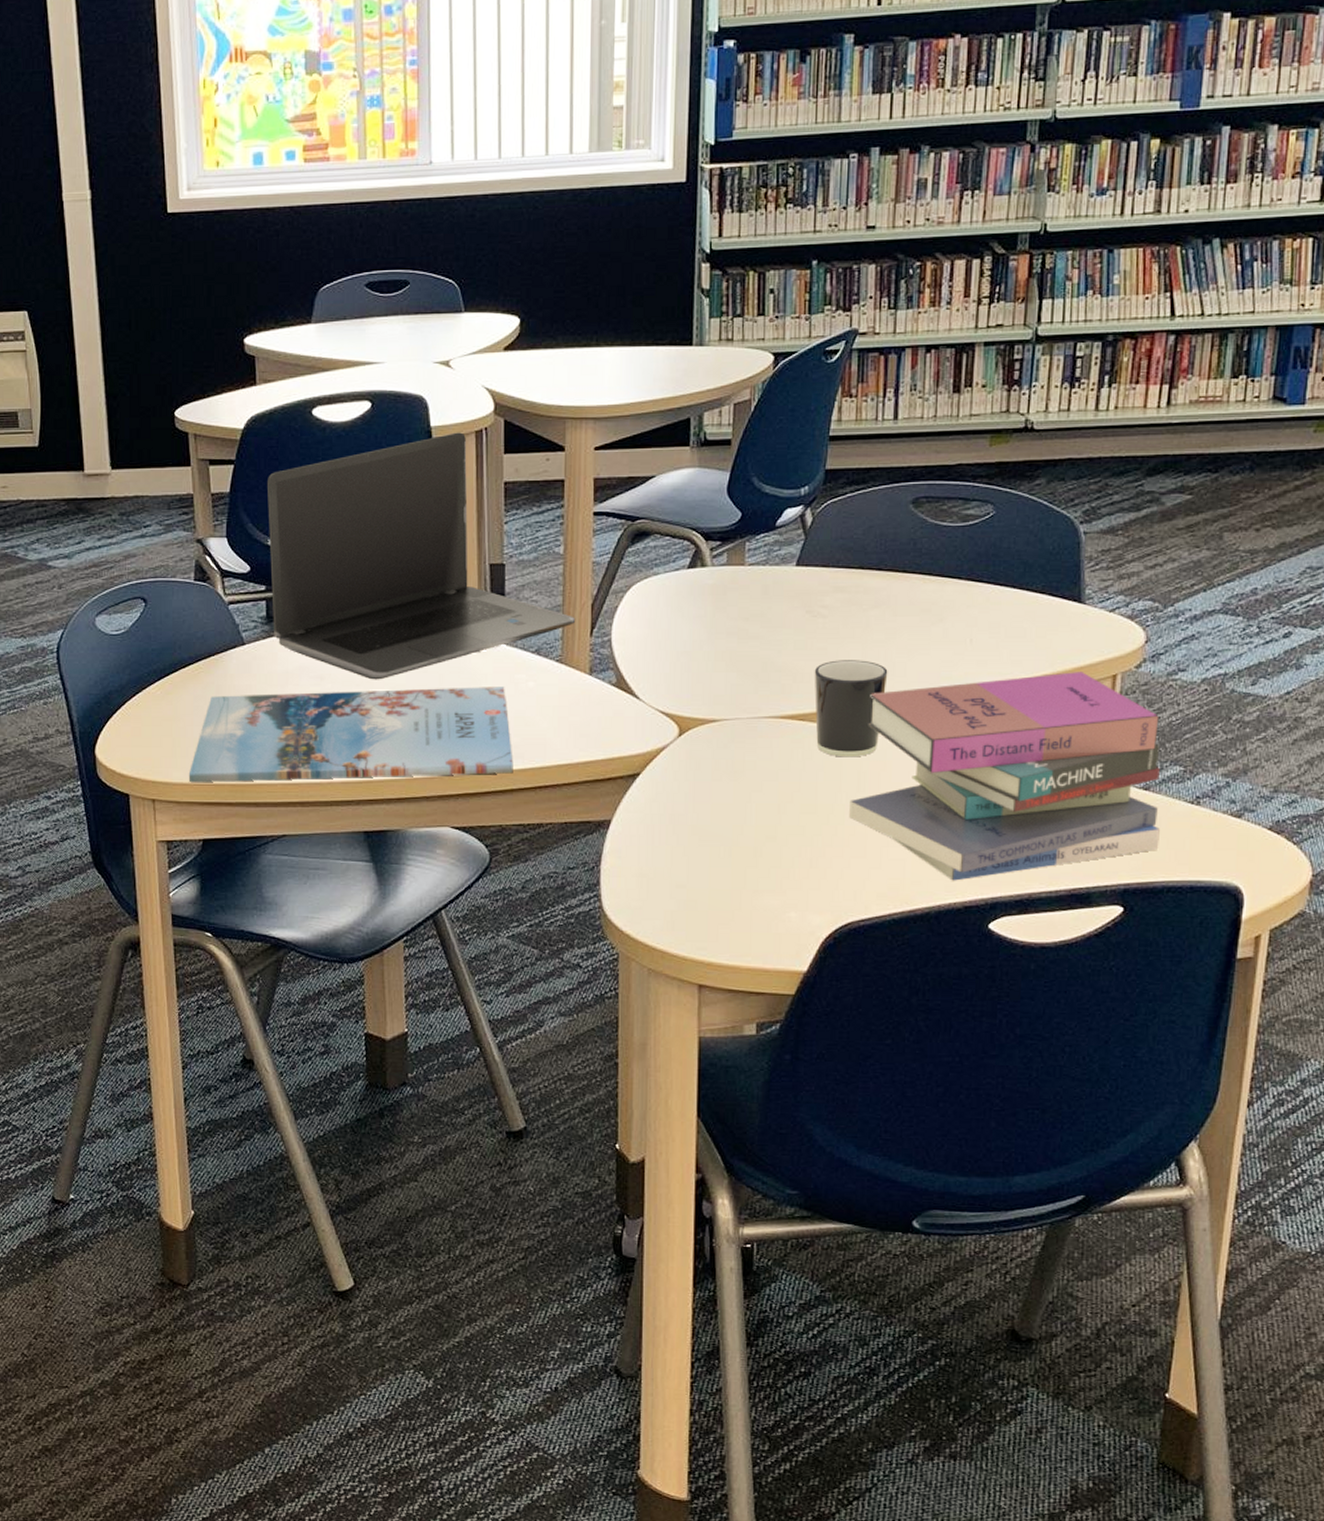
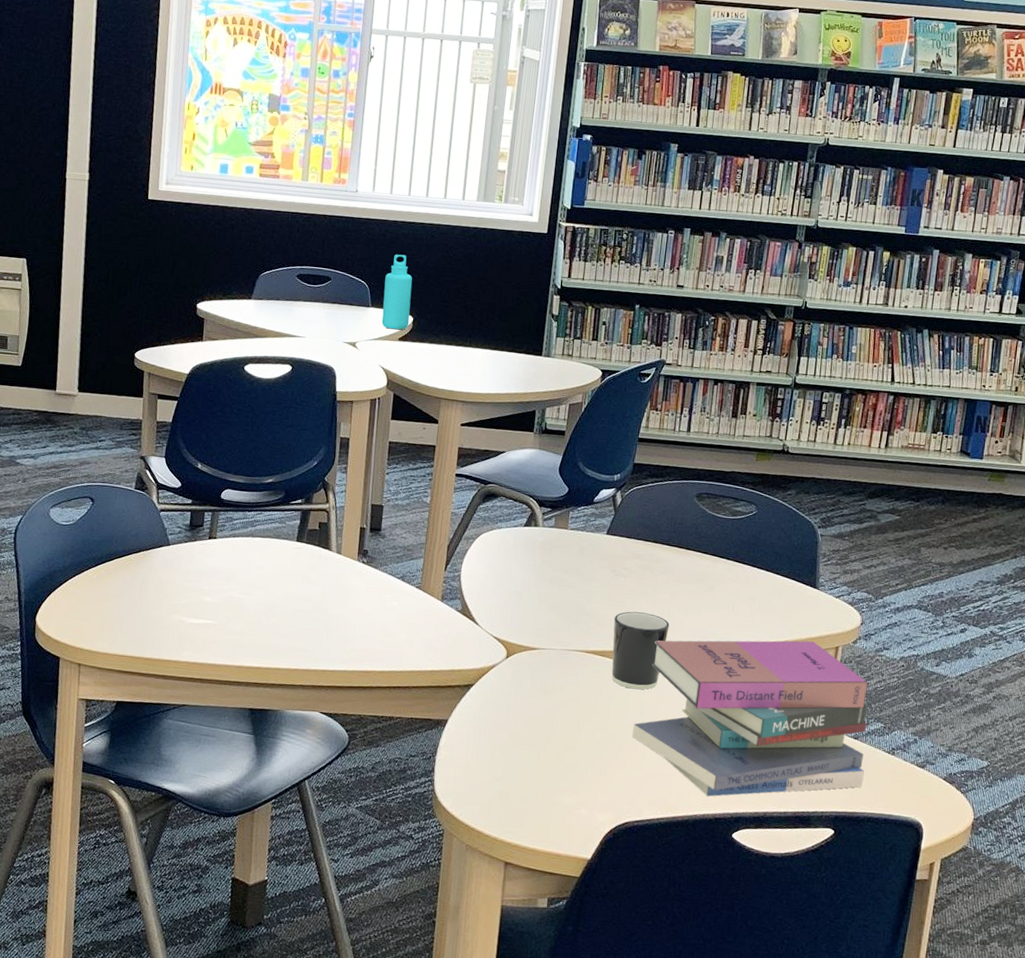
magazine: present [188,687,513,783] -> none [111,584,375,674]
laptop computer: present [266,432,576,680] -> none [194,398,435,586]
water bottle: none [479,238,516,337] -> present [381,254,412,330]

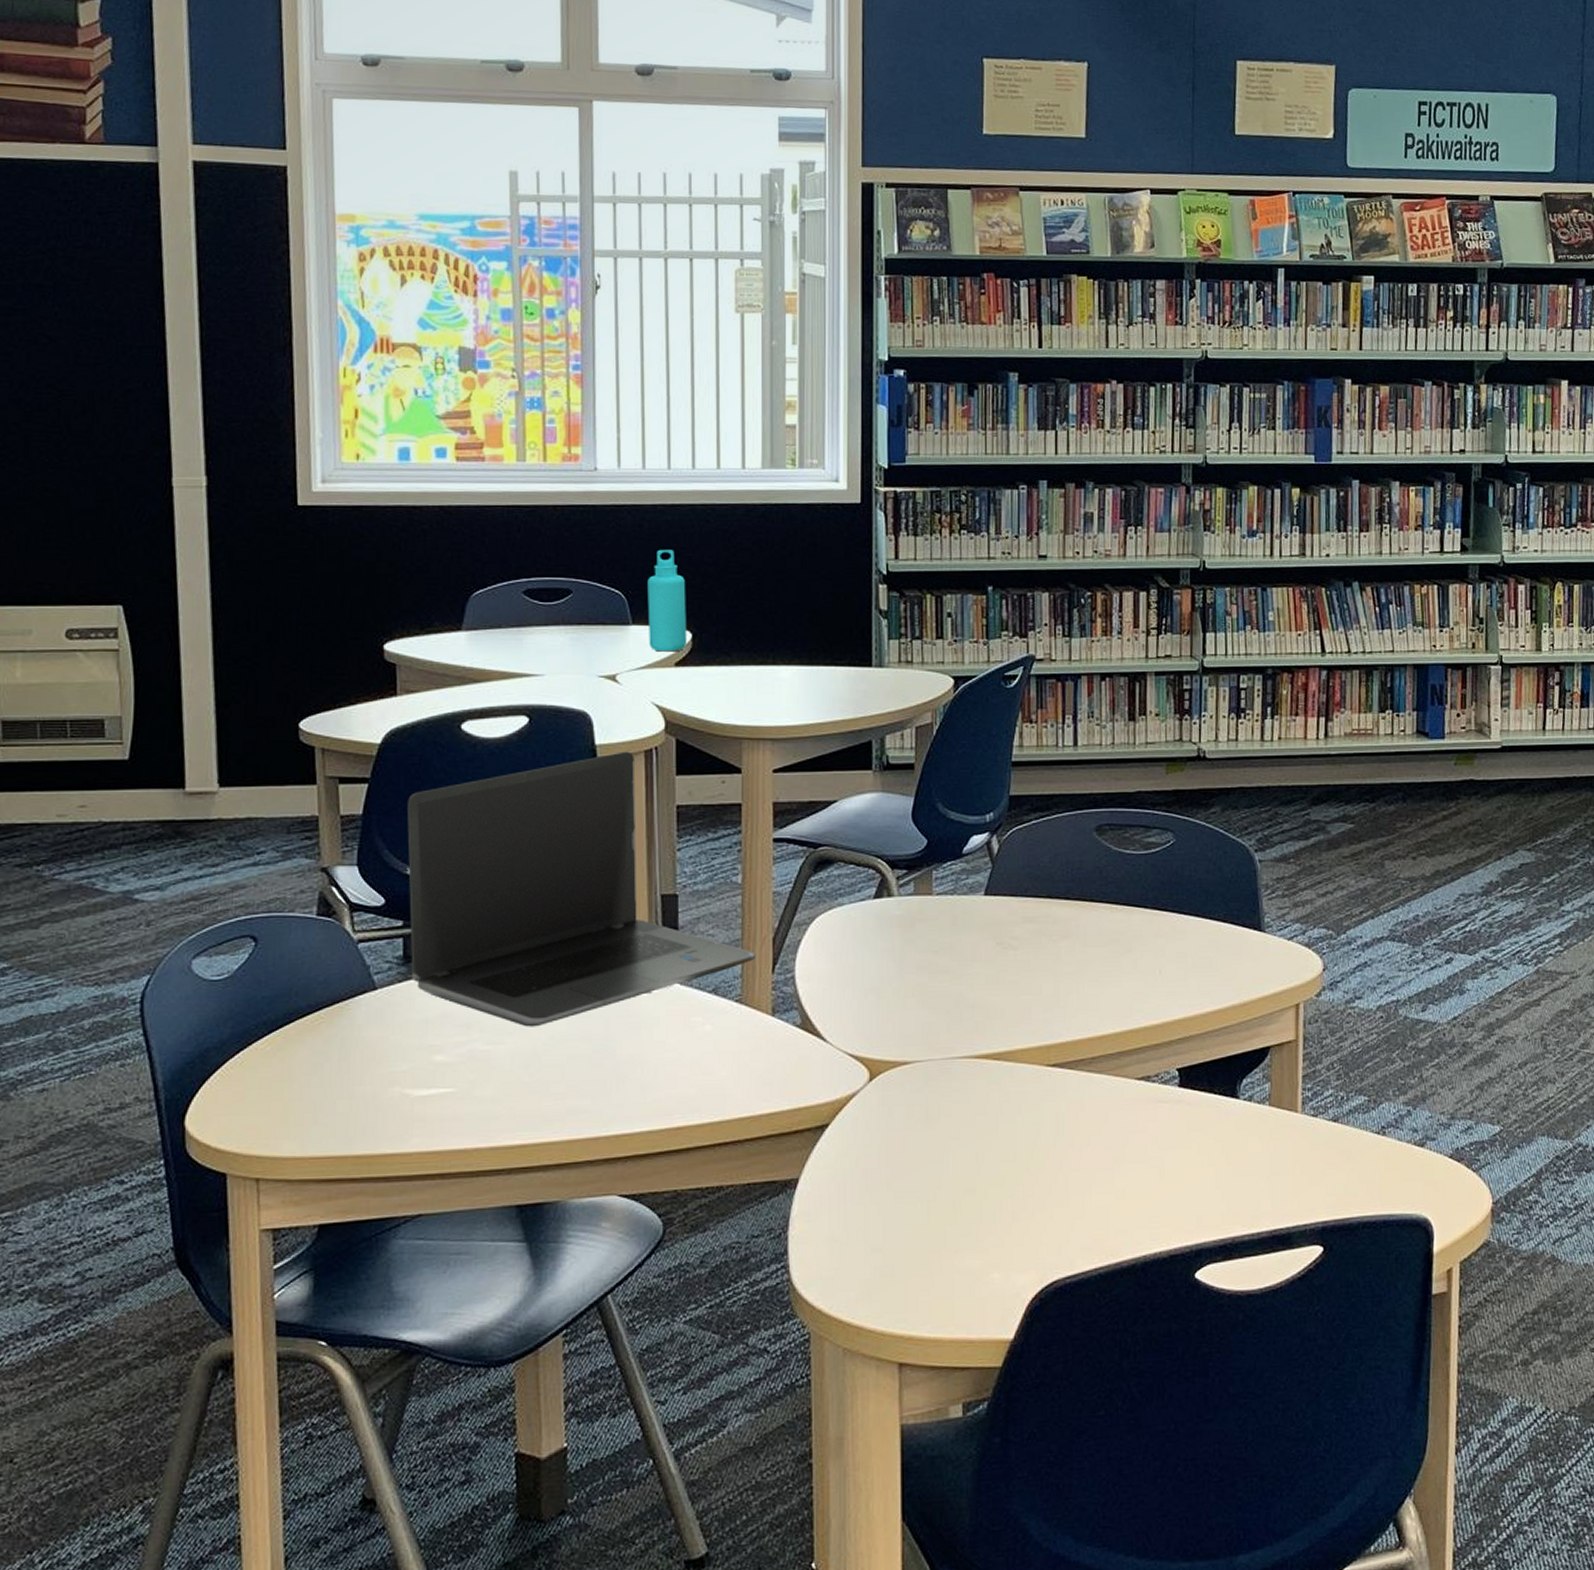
laptop computer: none [194,398,435,586] -> present [406,751,756,1027]
mug: present [611,611,670,690] -> none [1007,993,1081,1099]
books: present [632,640,868,797] -> none [1049,1001,1351,1228]

